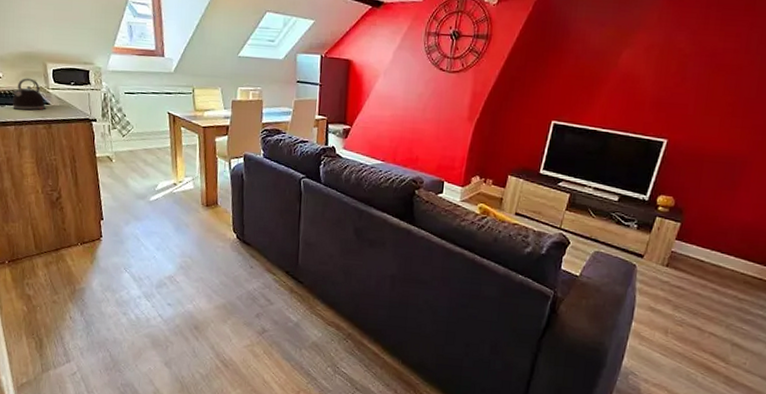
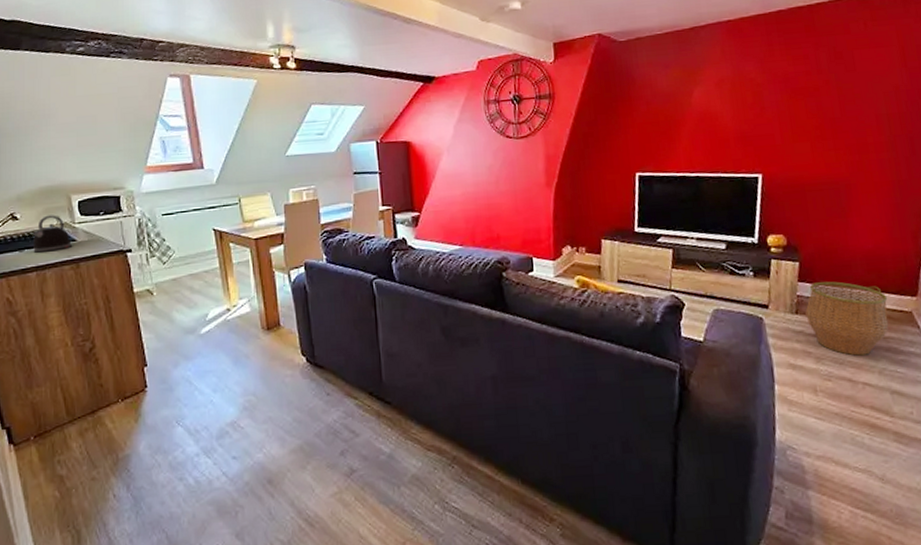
basket: none [674,242,752,311] -> present [805,281,889,356]

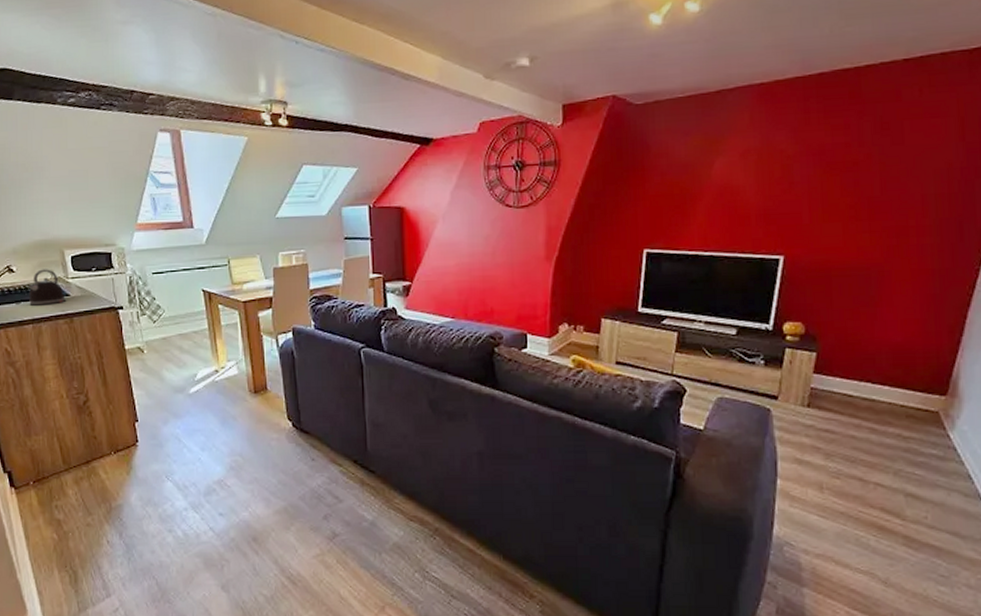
basket: present [805,281,889,356] -> none [818,374,913,455]

